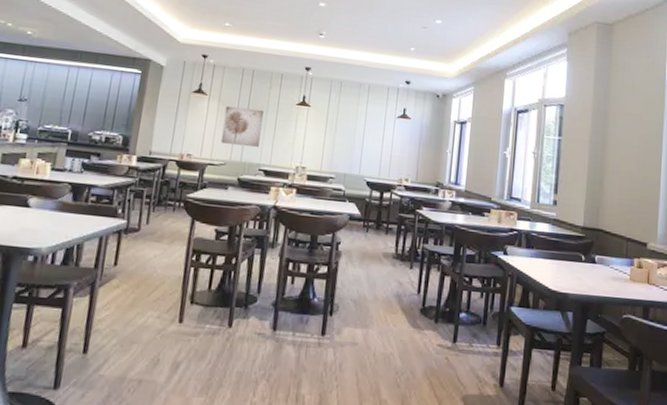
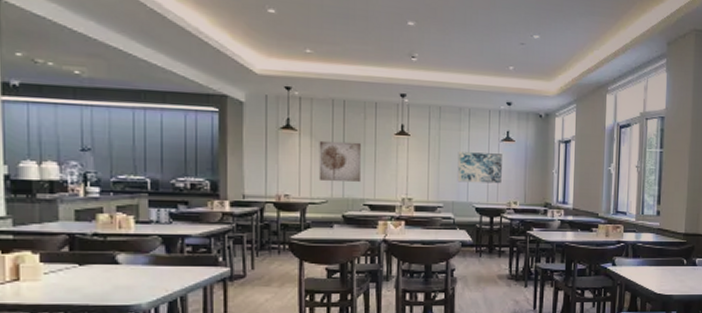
wall art: none [351,125,397,160] -> present [457,152,502,184]

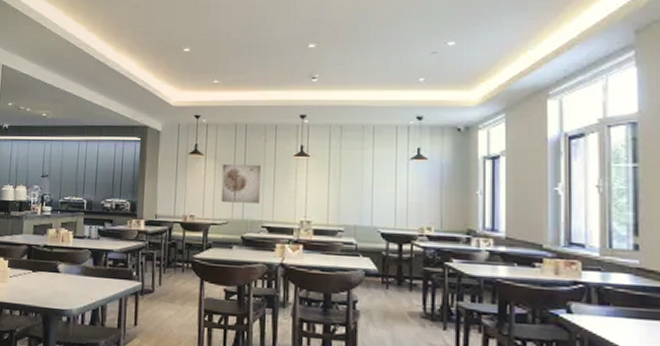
wall art: present [457,152,502,184] -> none [360,172,412,207]

